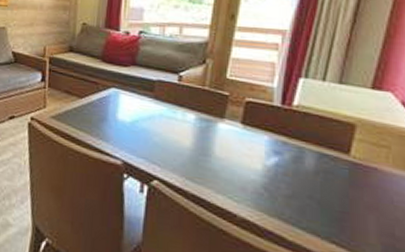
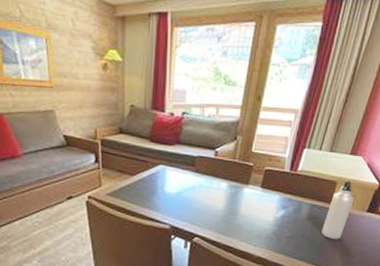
water bottle: none [340,124,388,210] -> present [321,180,354,240]

